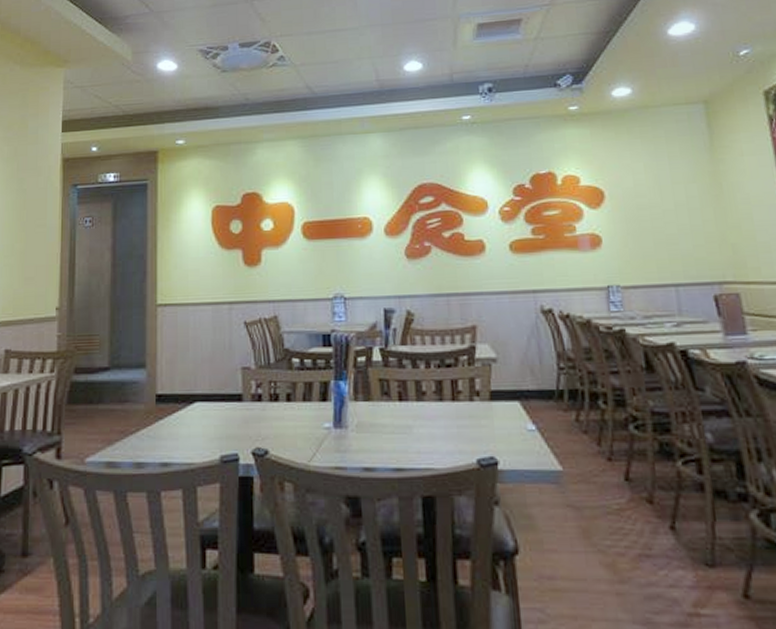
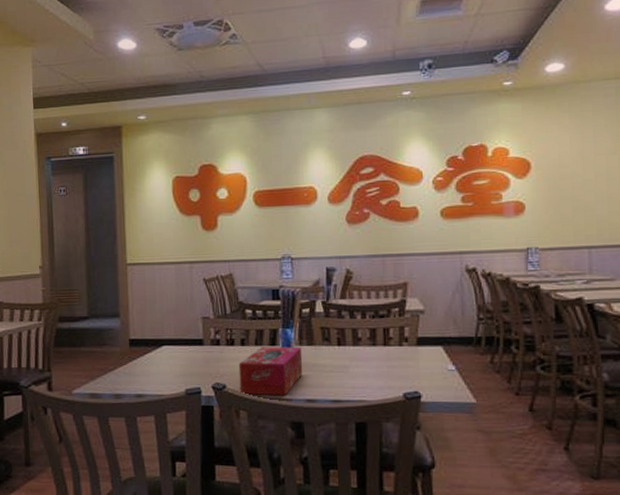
tissue box: none [283,402,359,464] -> present [238,346,303,396]

